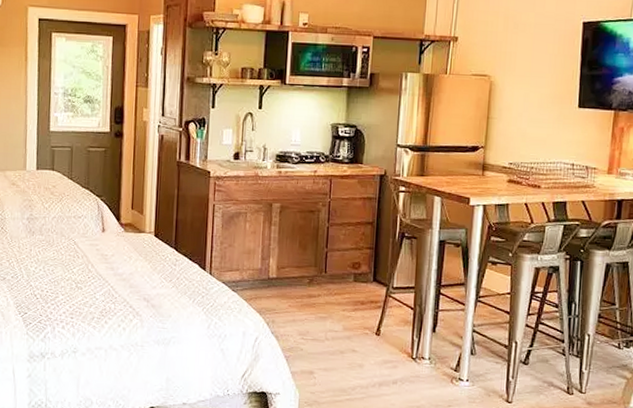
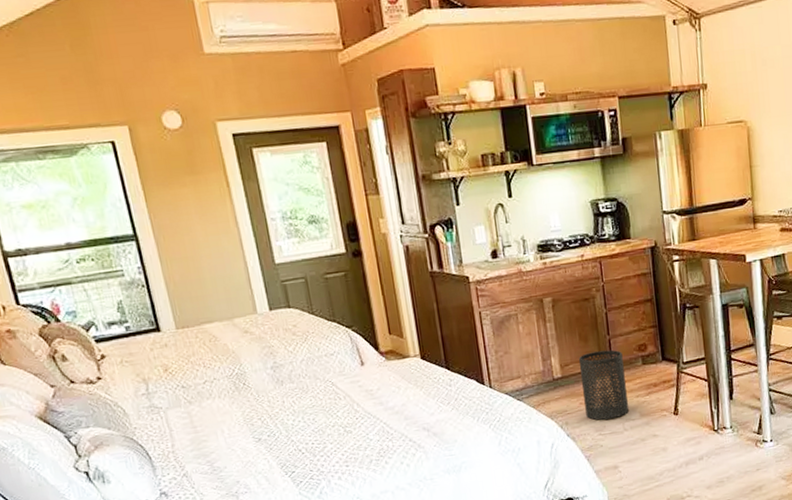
trash can: none [292,260,336,326] -> present [578,350,629,420]

